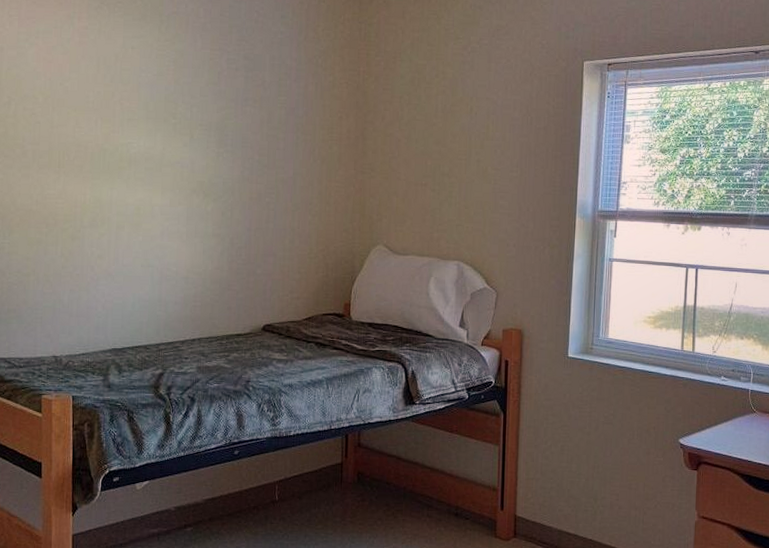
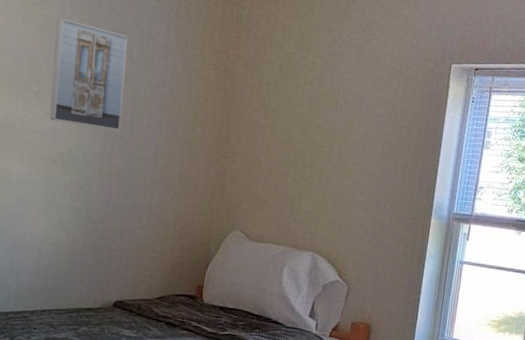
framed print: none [188,51,260,156] -> present [49,18,128,131]

